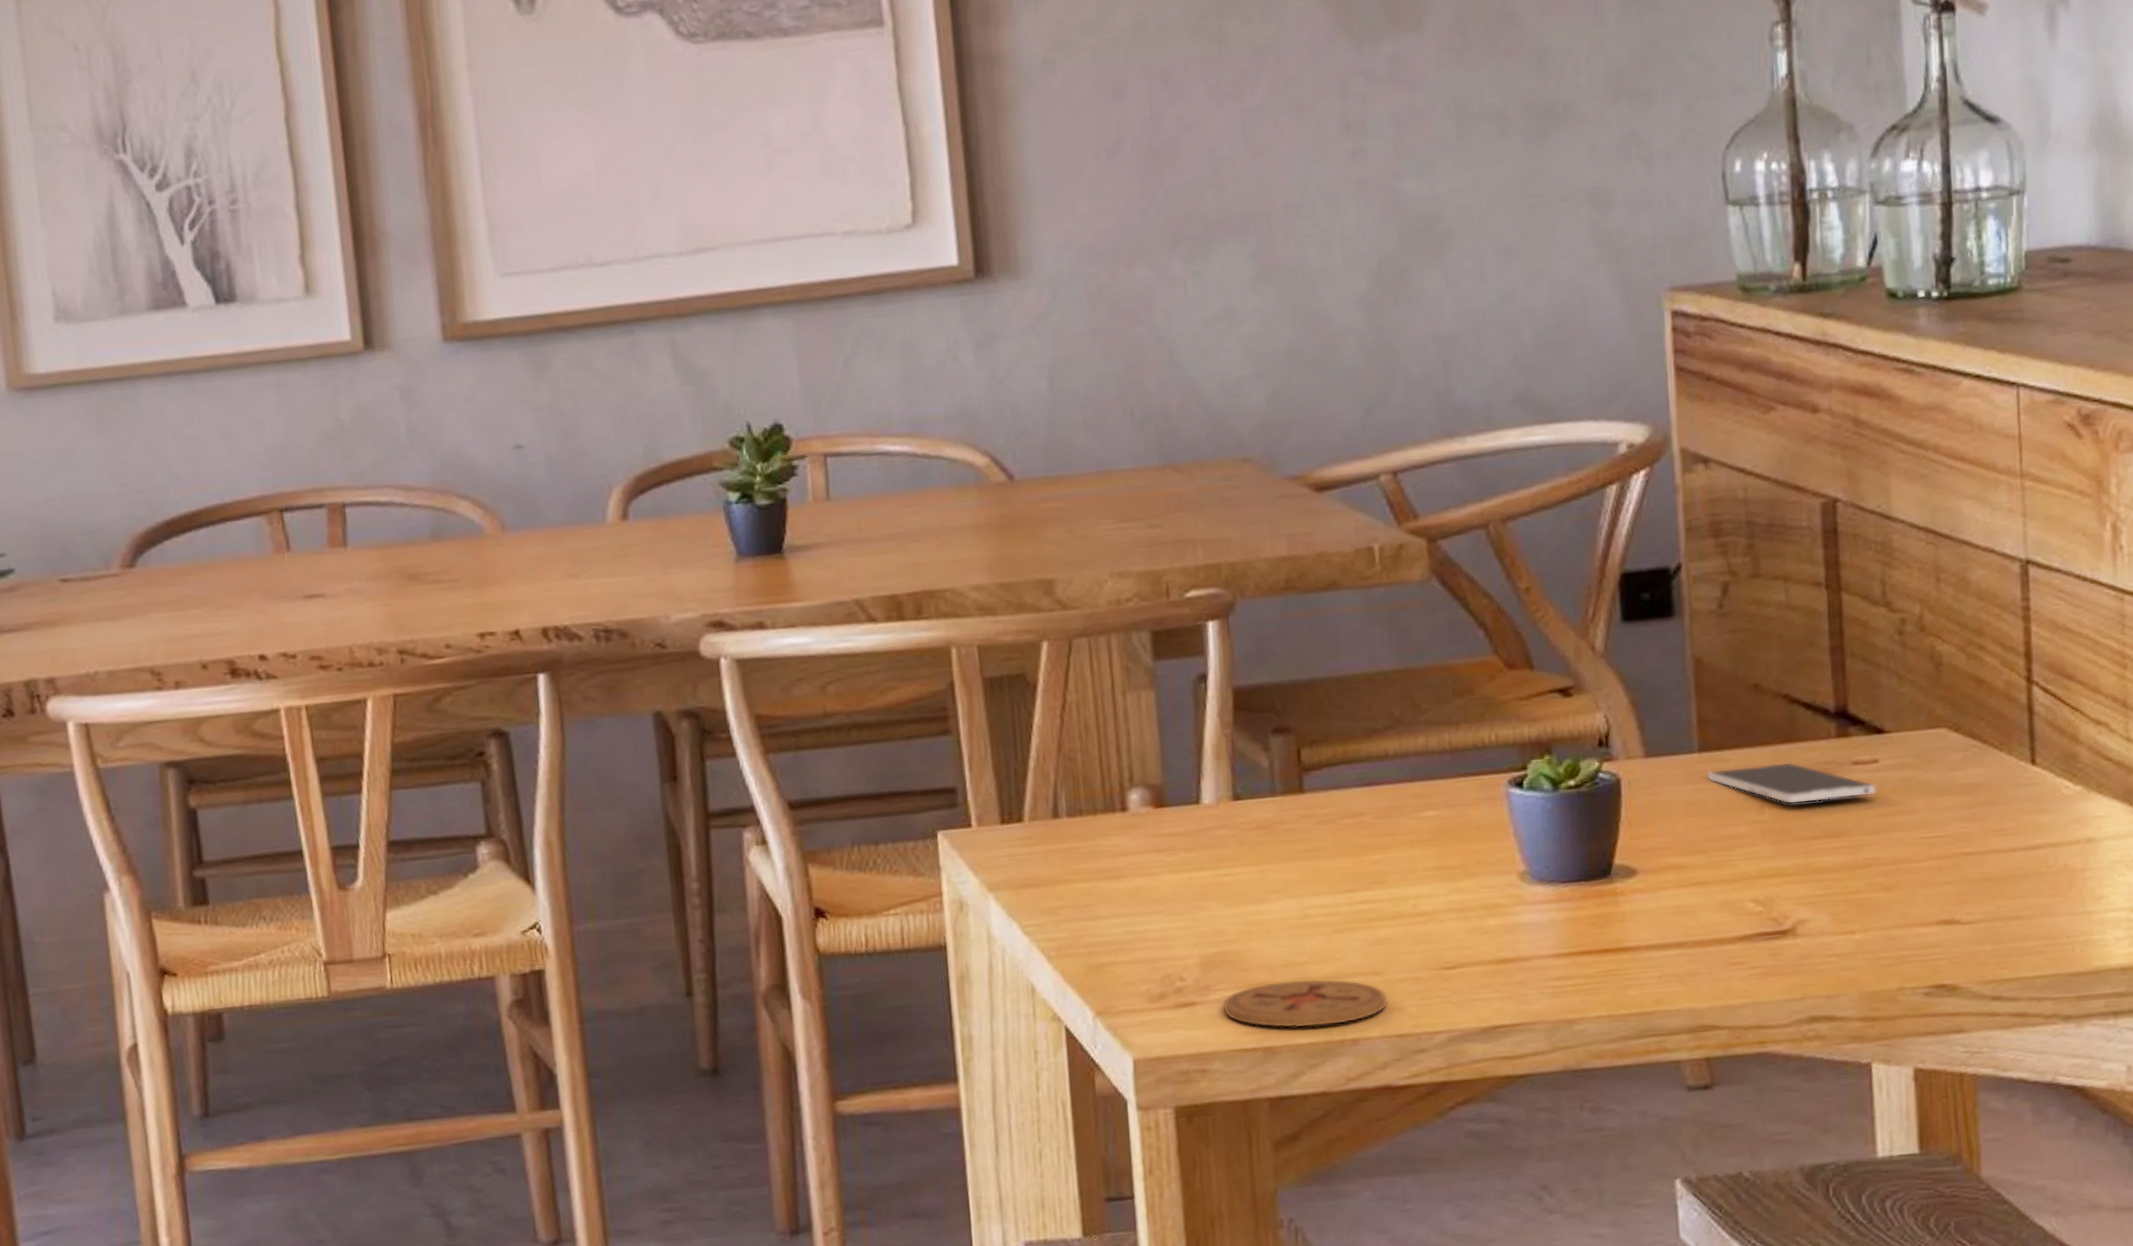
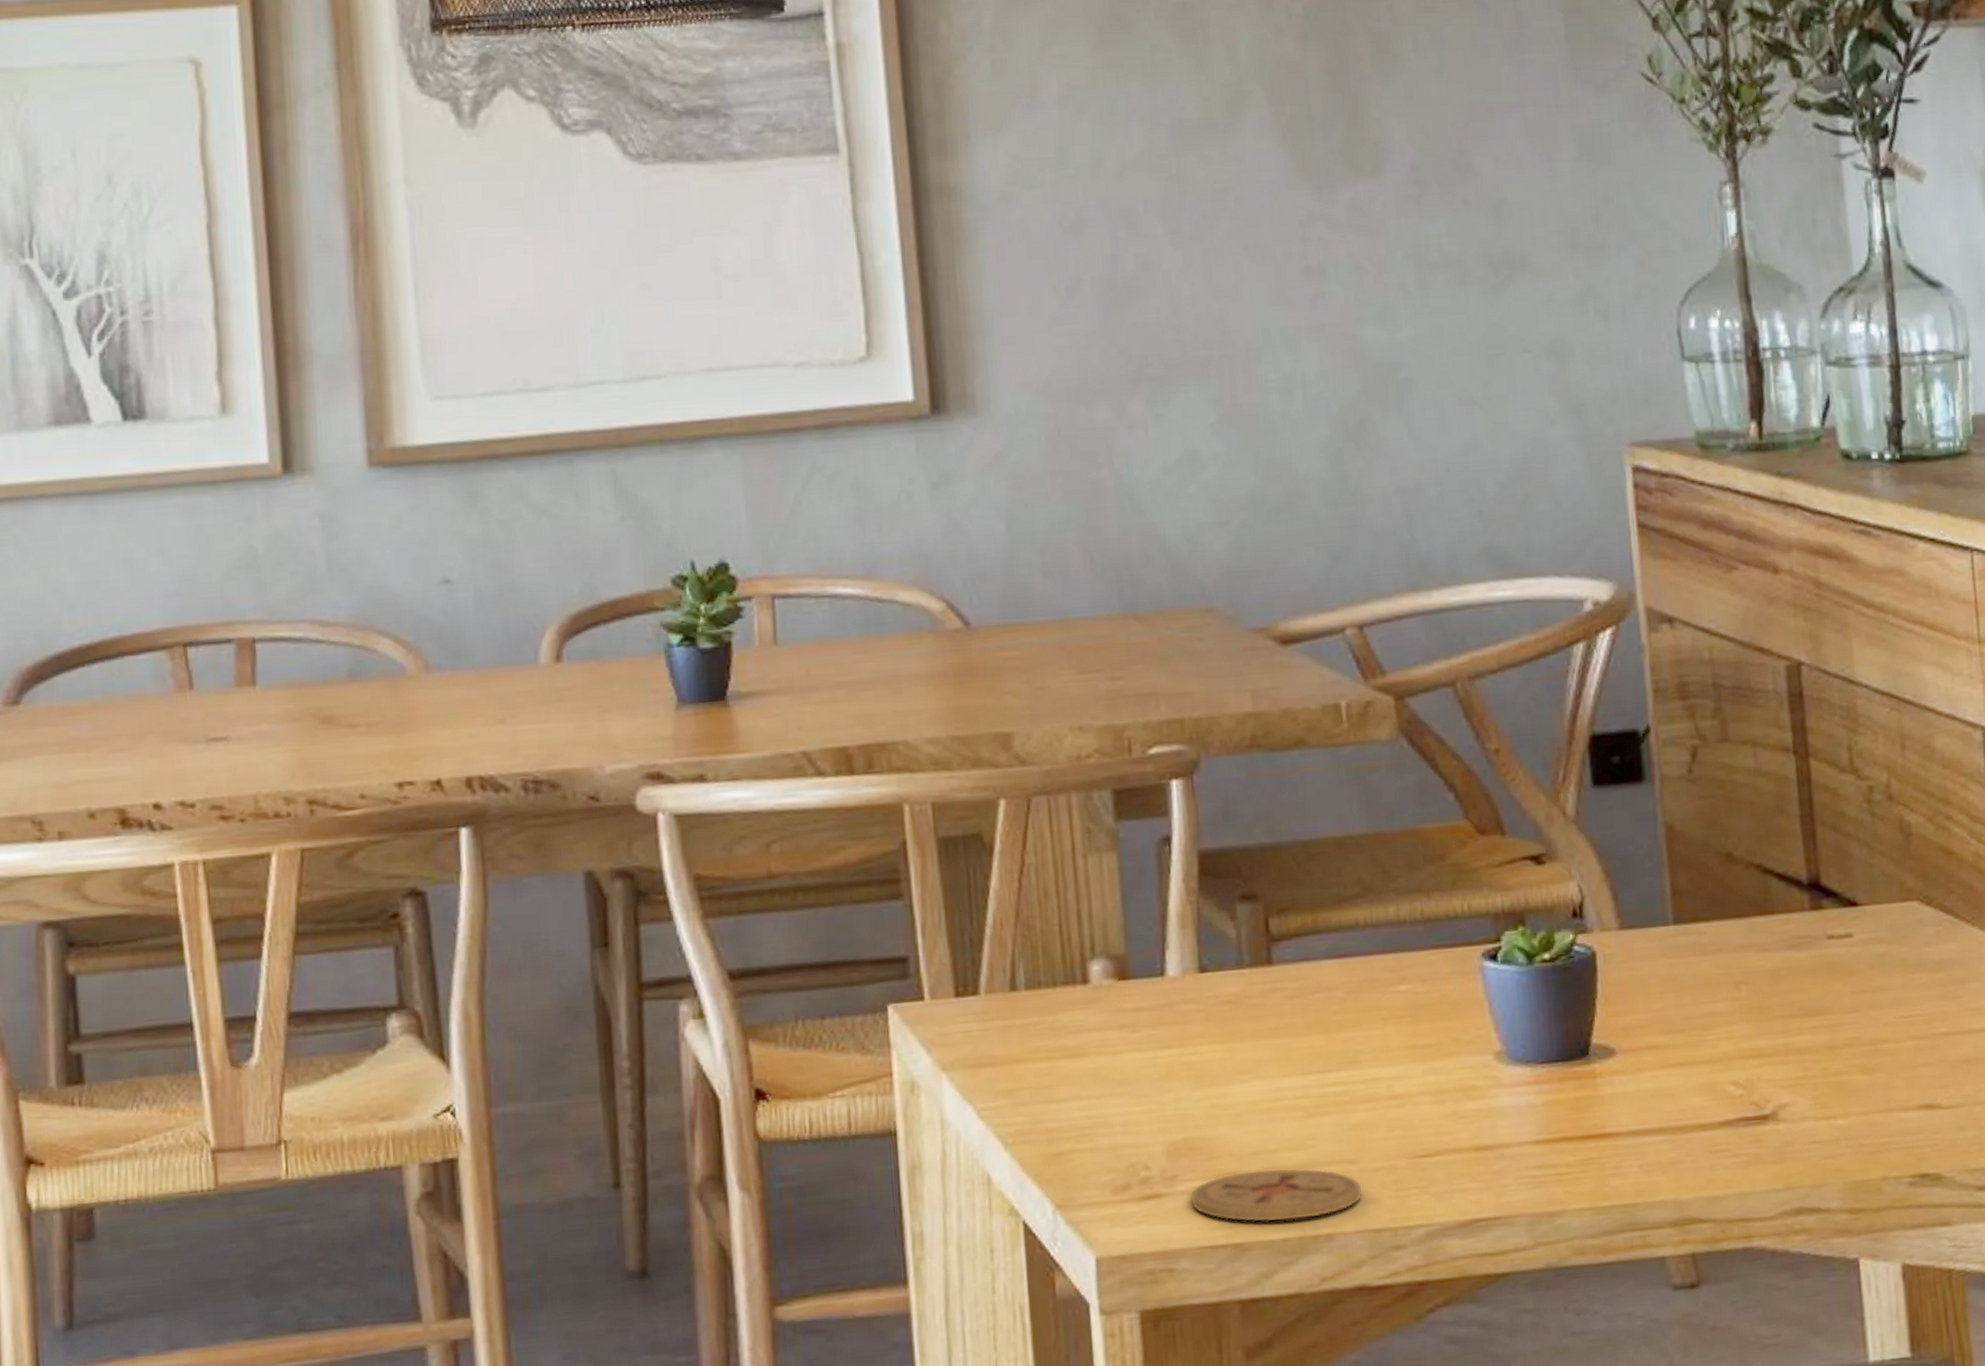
smartphone: present [1708,762,1877,805] -> none [1683,936,1853,981]

